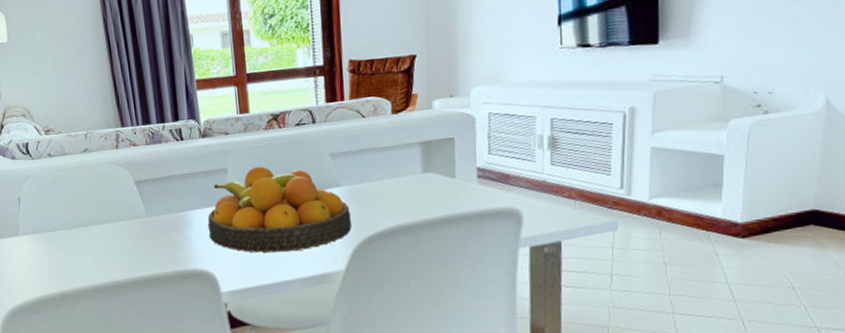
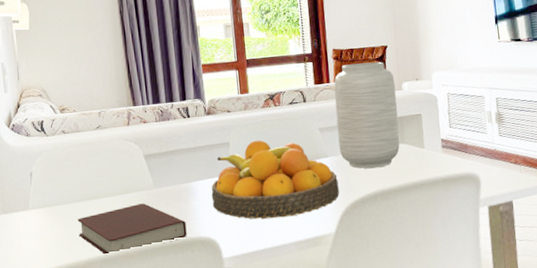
book: none [68,232,182,285] -> present [77,203,187,256]
vase: none [349,74,426,201] -> present [334,61,400,169]

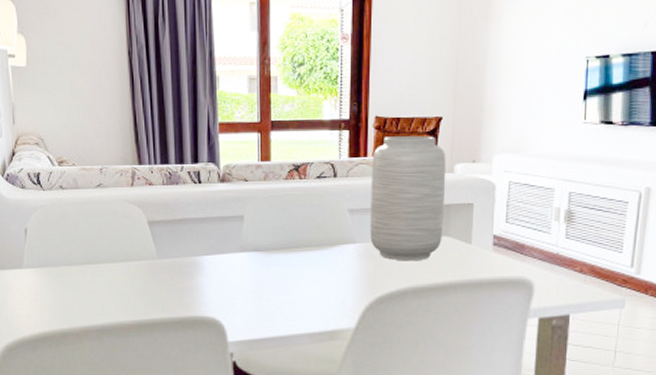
book: present [77,203,187,256] -> none [74,274,190,325]
fruit bowl: present [211,140,339,219] -> none [219,216,364,306]

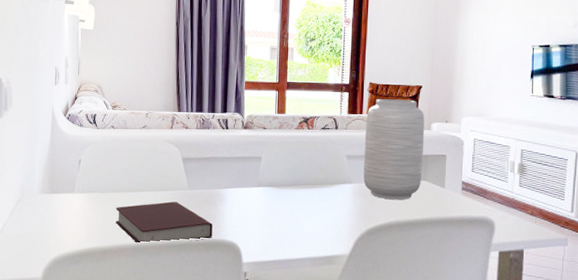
book: none [74,274,190,325] -> present [115,201,213,245]

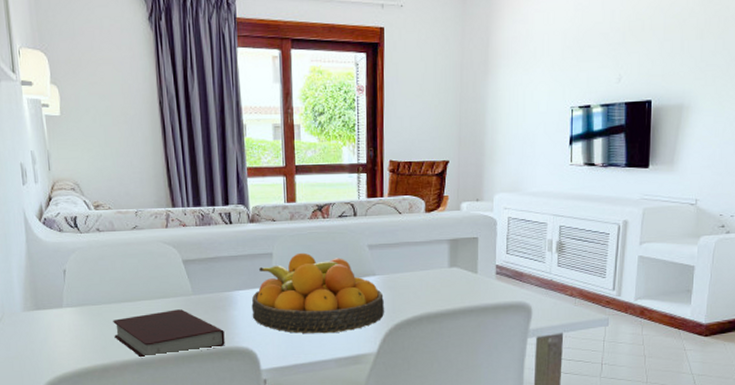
fruit bowl: none [238,158,358,234] -> present [251,252,384,334]
vase: present [363,99,425,200] -> none [387,178,454,291]

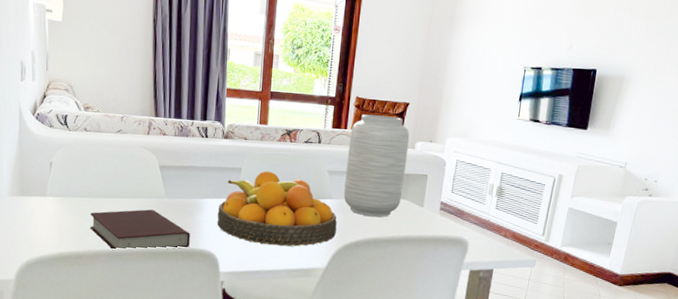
vase: none [387,178,454,291] -> present [343,114,410,218]

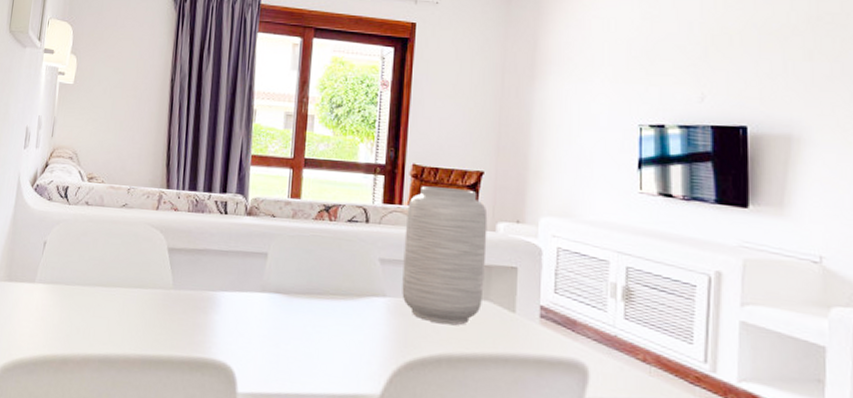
book: present [90,209,190,251] -> none [81,303,201,358]
fruit bowl: present [217,171,337,247] -> none [235,257,394,362]

